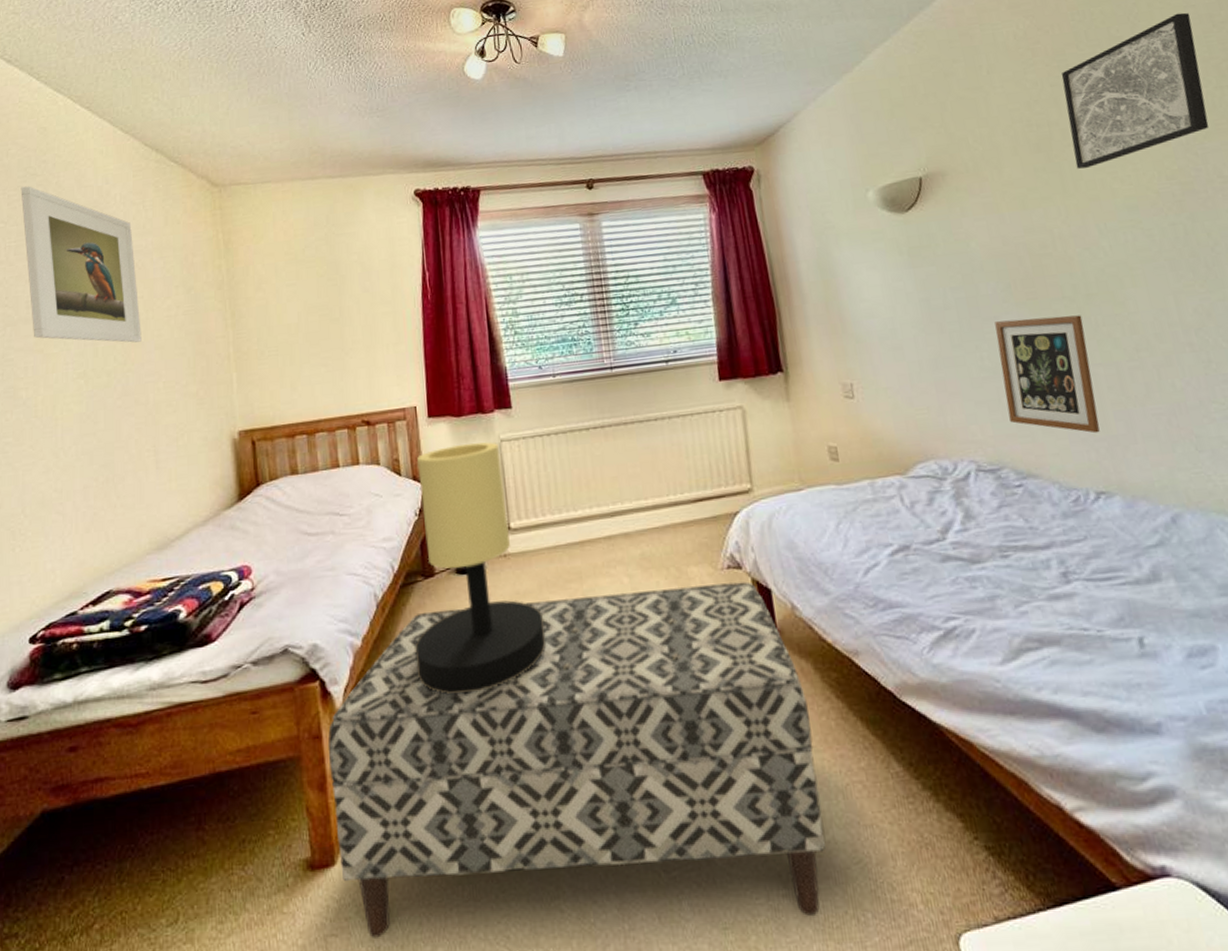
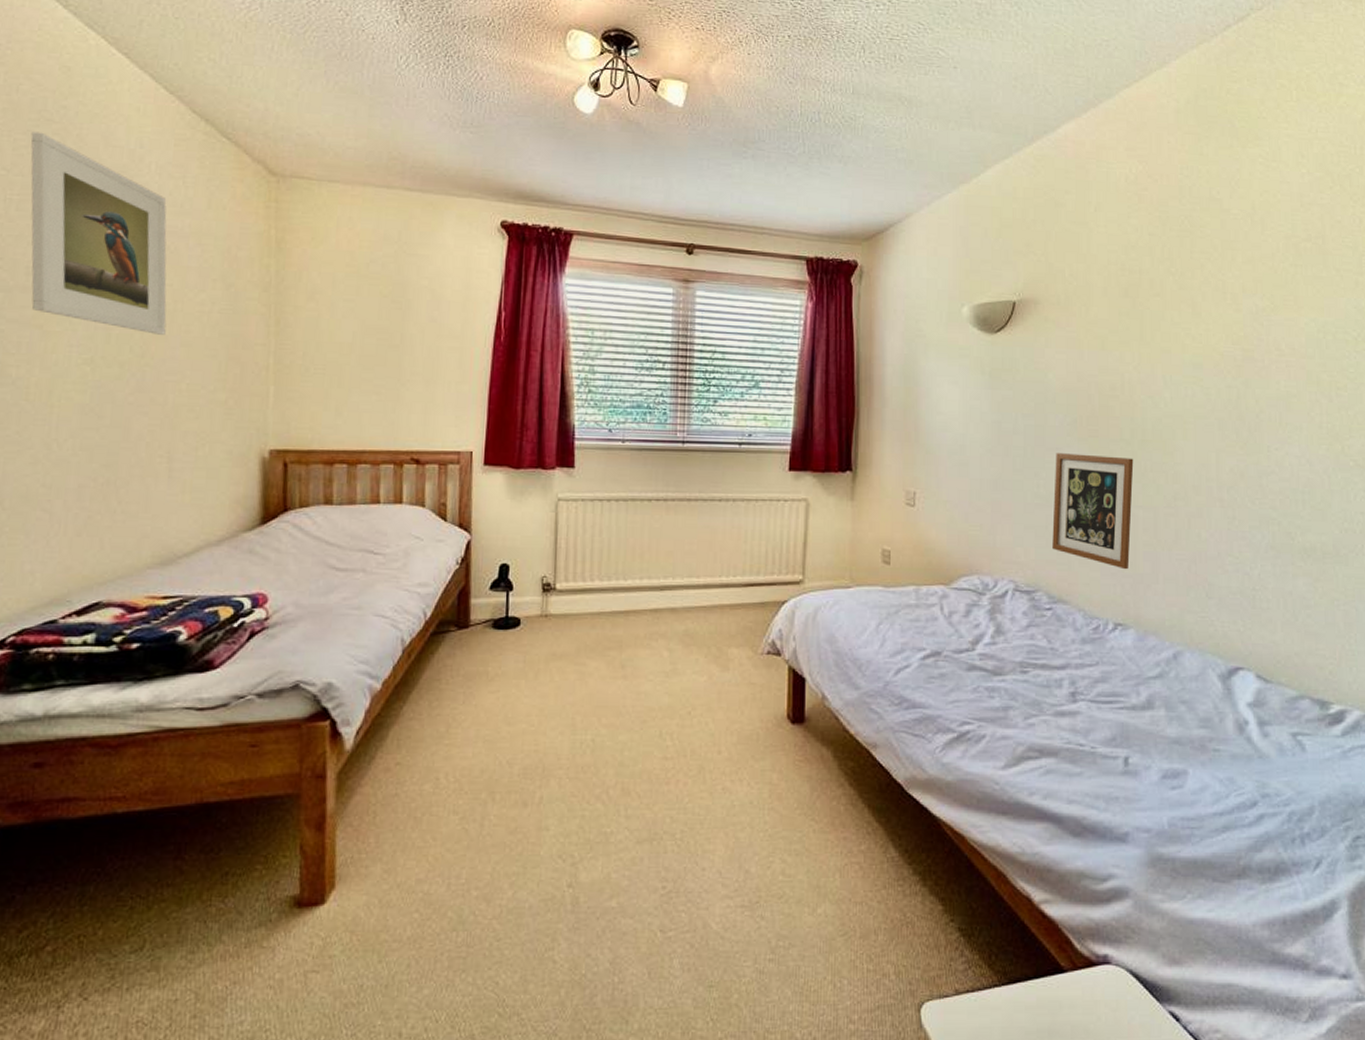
bench: present [327,581,826,938] -> none [330,662,821,979]
table lamp: present [415,441,547,695] -> none [437,497,577,748]
wall art: present [1061,12,1209,169] -> none [1156,187,1284,320]

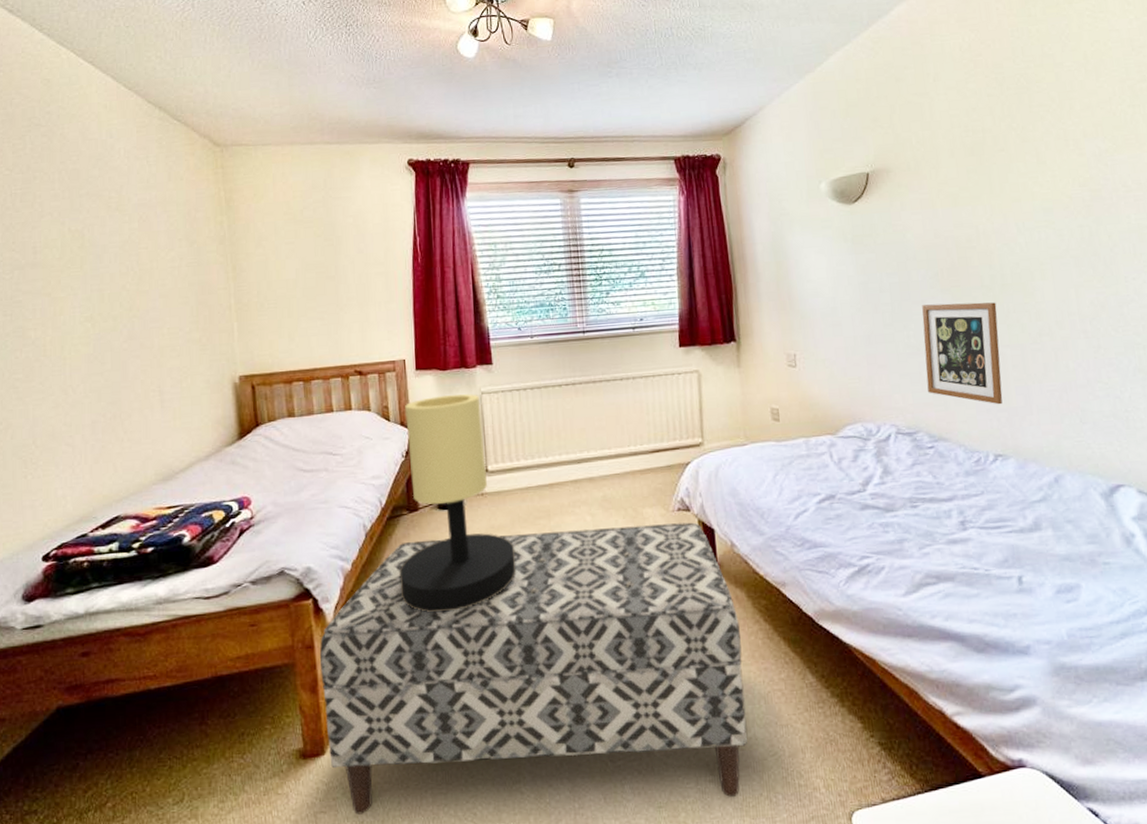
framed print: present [30,132,167,335] -> none [25,136,146,291]
bench: none [330,662,821,979] -> present [319,522,748,815]
table lamp: none [437,497,577,748] -> present [399,394,517,613]

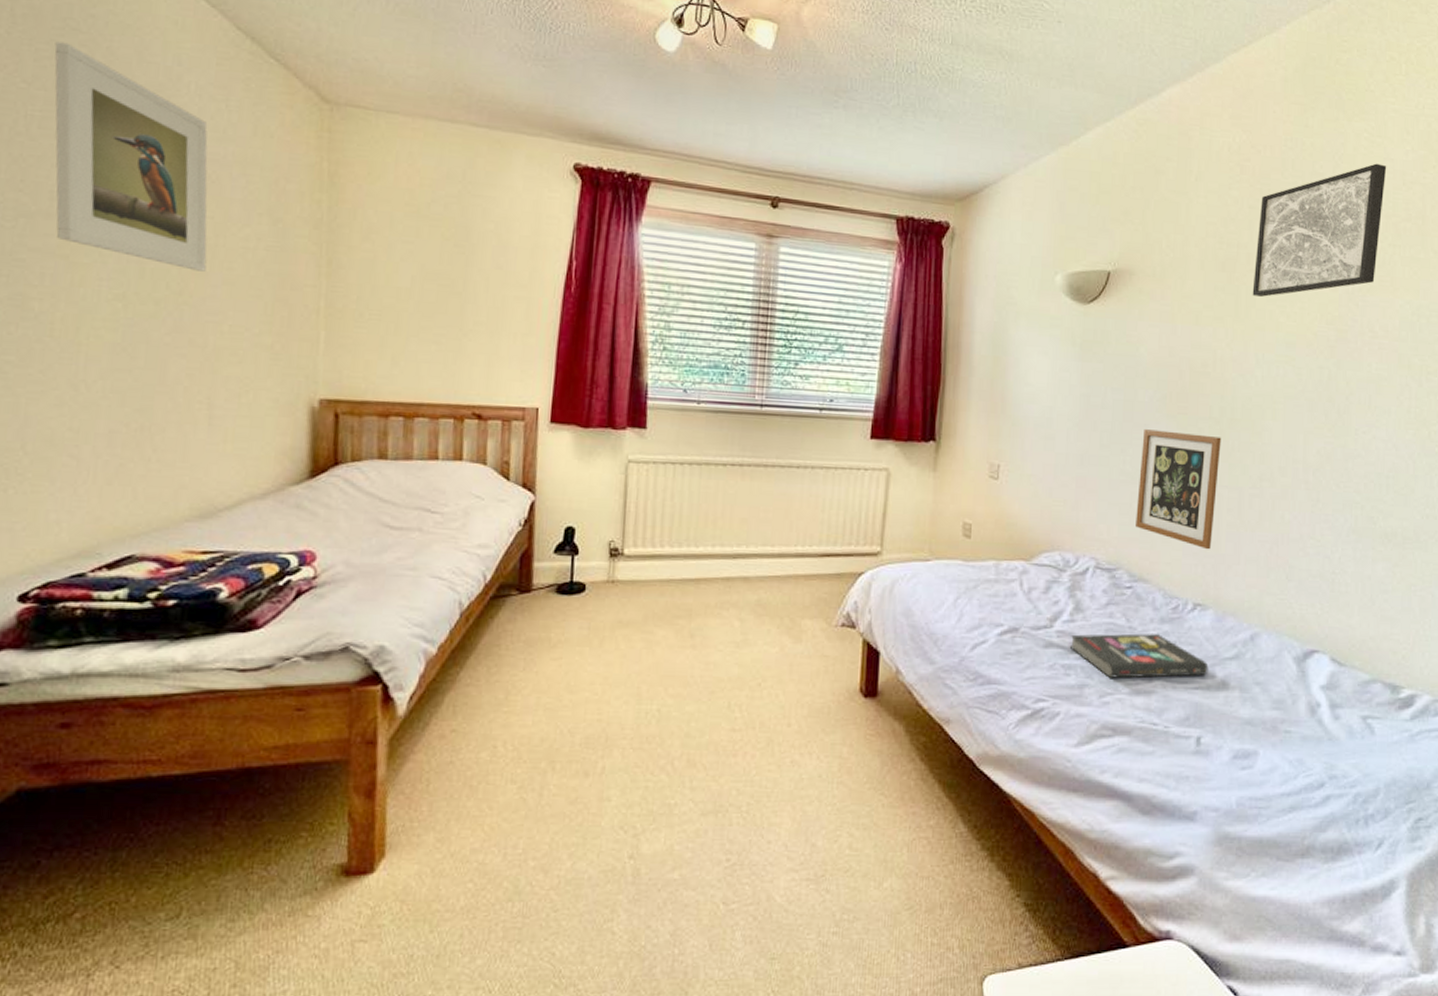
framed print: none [25,136,146,291] -> present [54,41,208,272]
bench: present [319,522,748,815] -> none [380,628,892,952]
table lamp: present [399,394,517,613] -> none [496,457,644,716]
book: none [884,486,1019,531] -> present [1069,633,1209,678]
wall art: none [998,35,1120,173] -> present [1252,163,1387,297]

